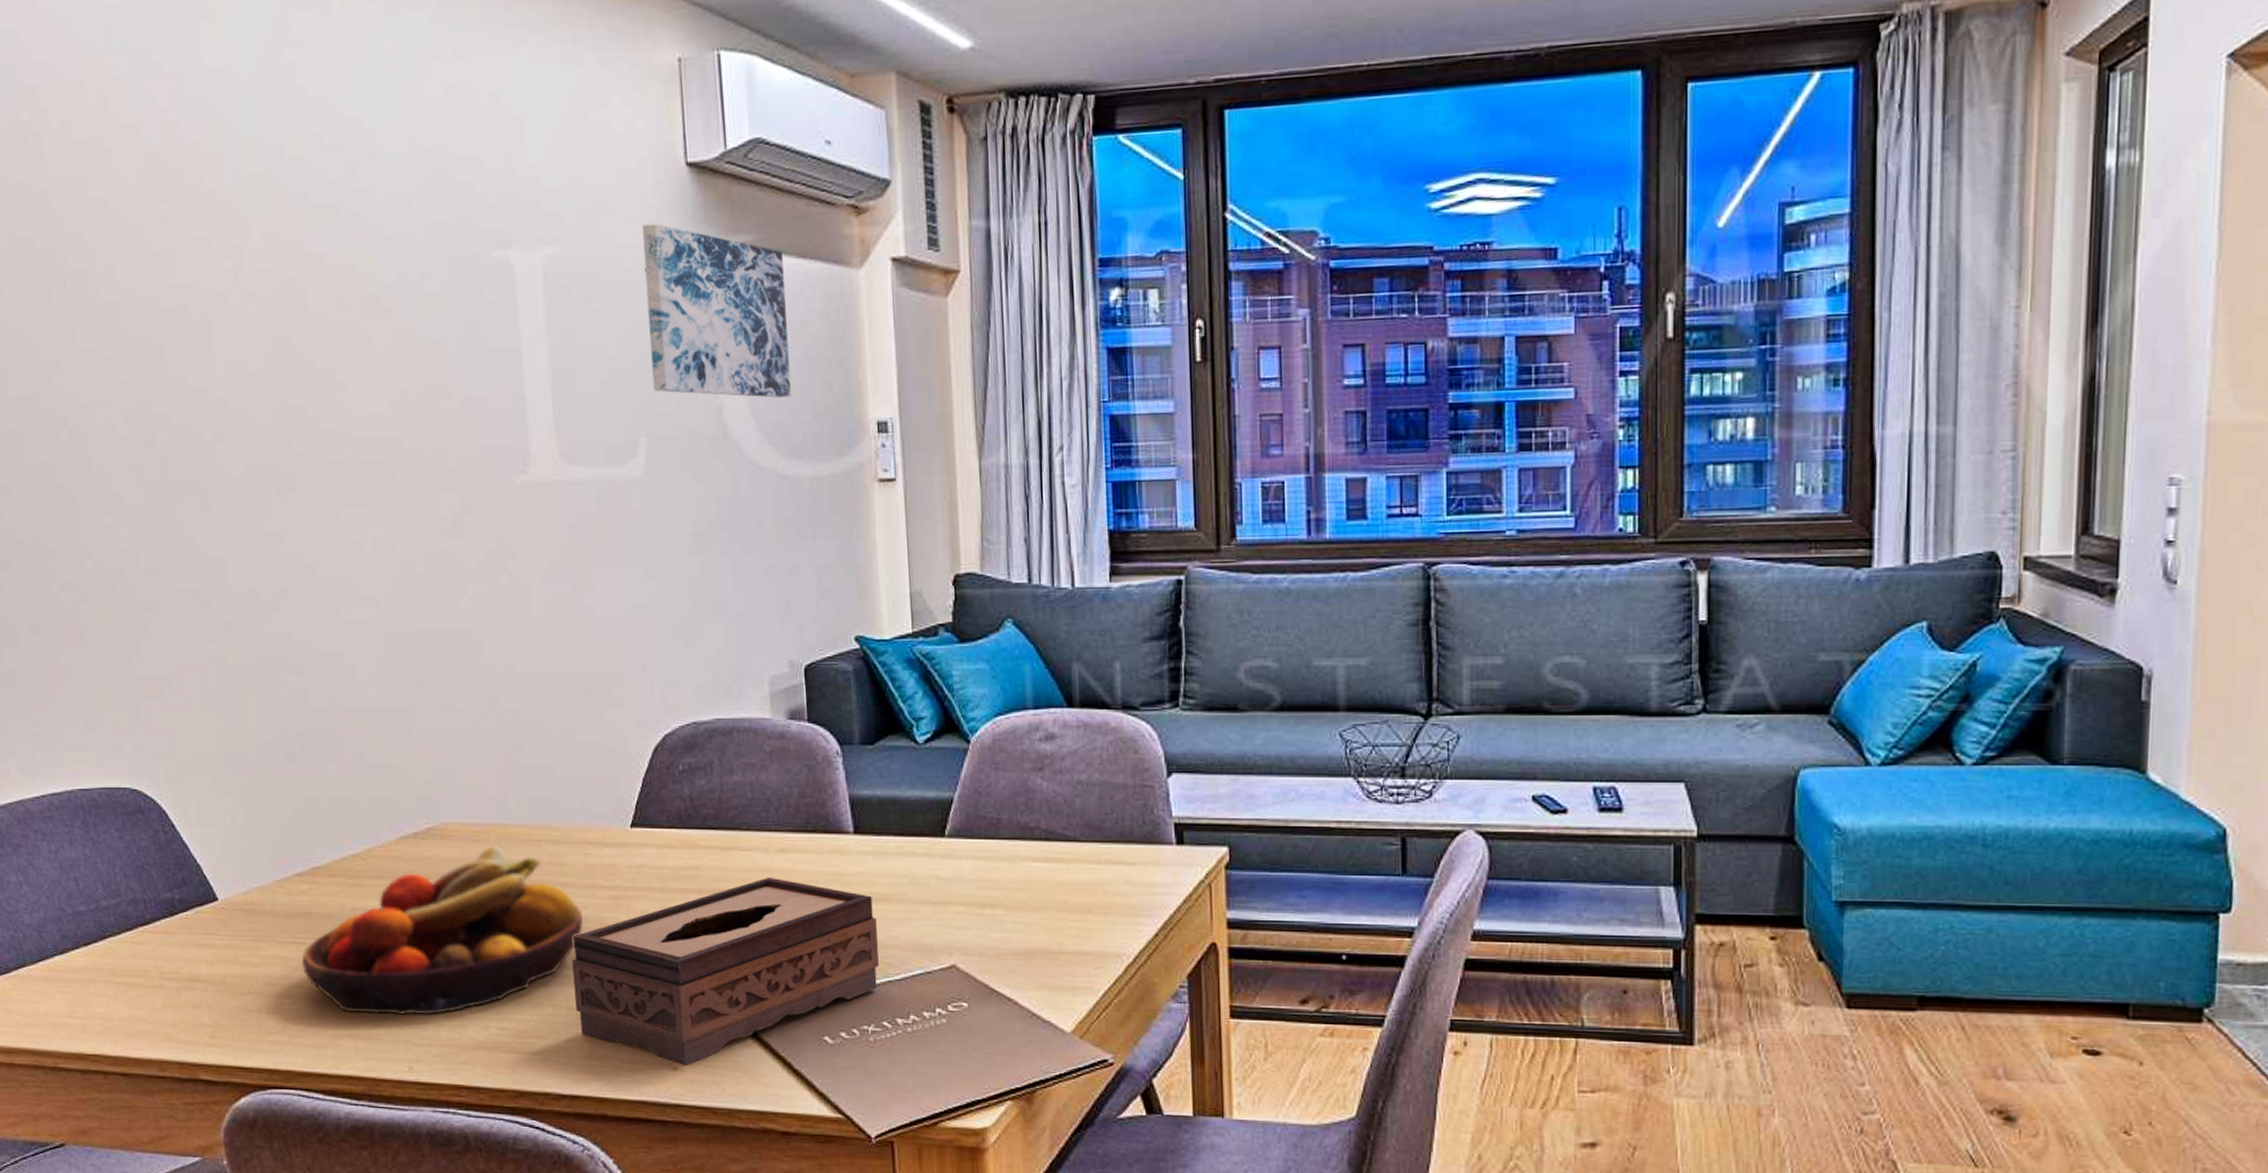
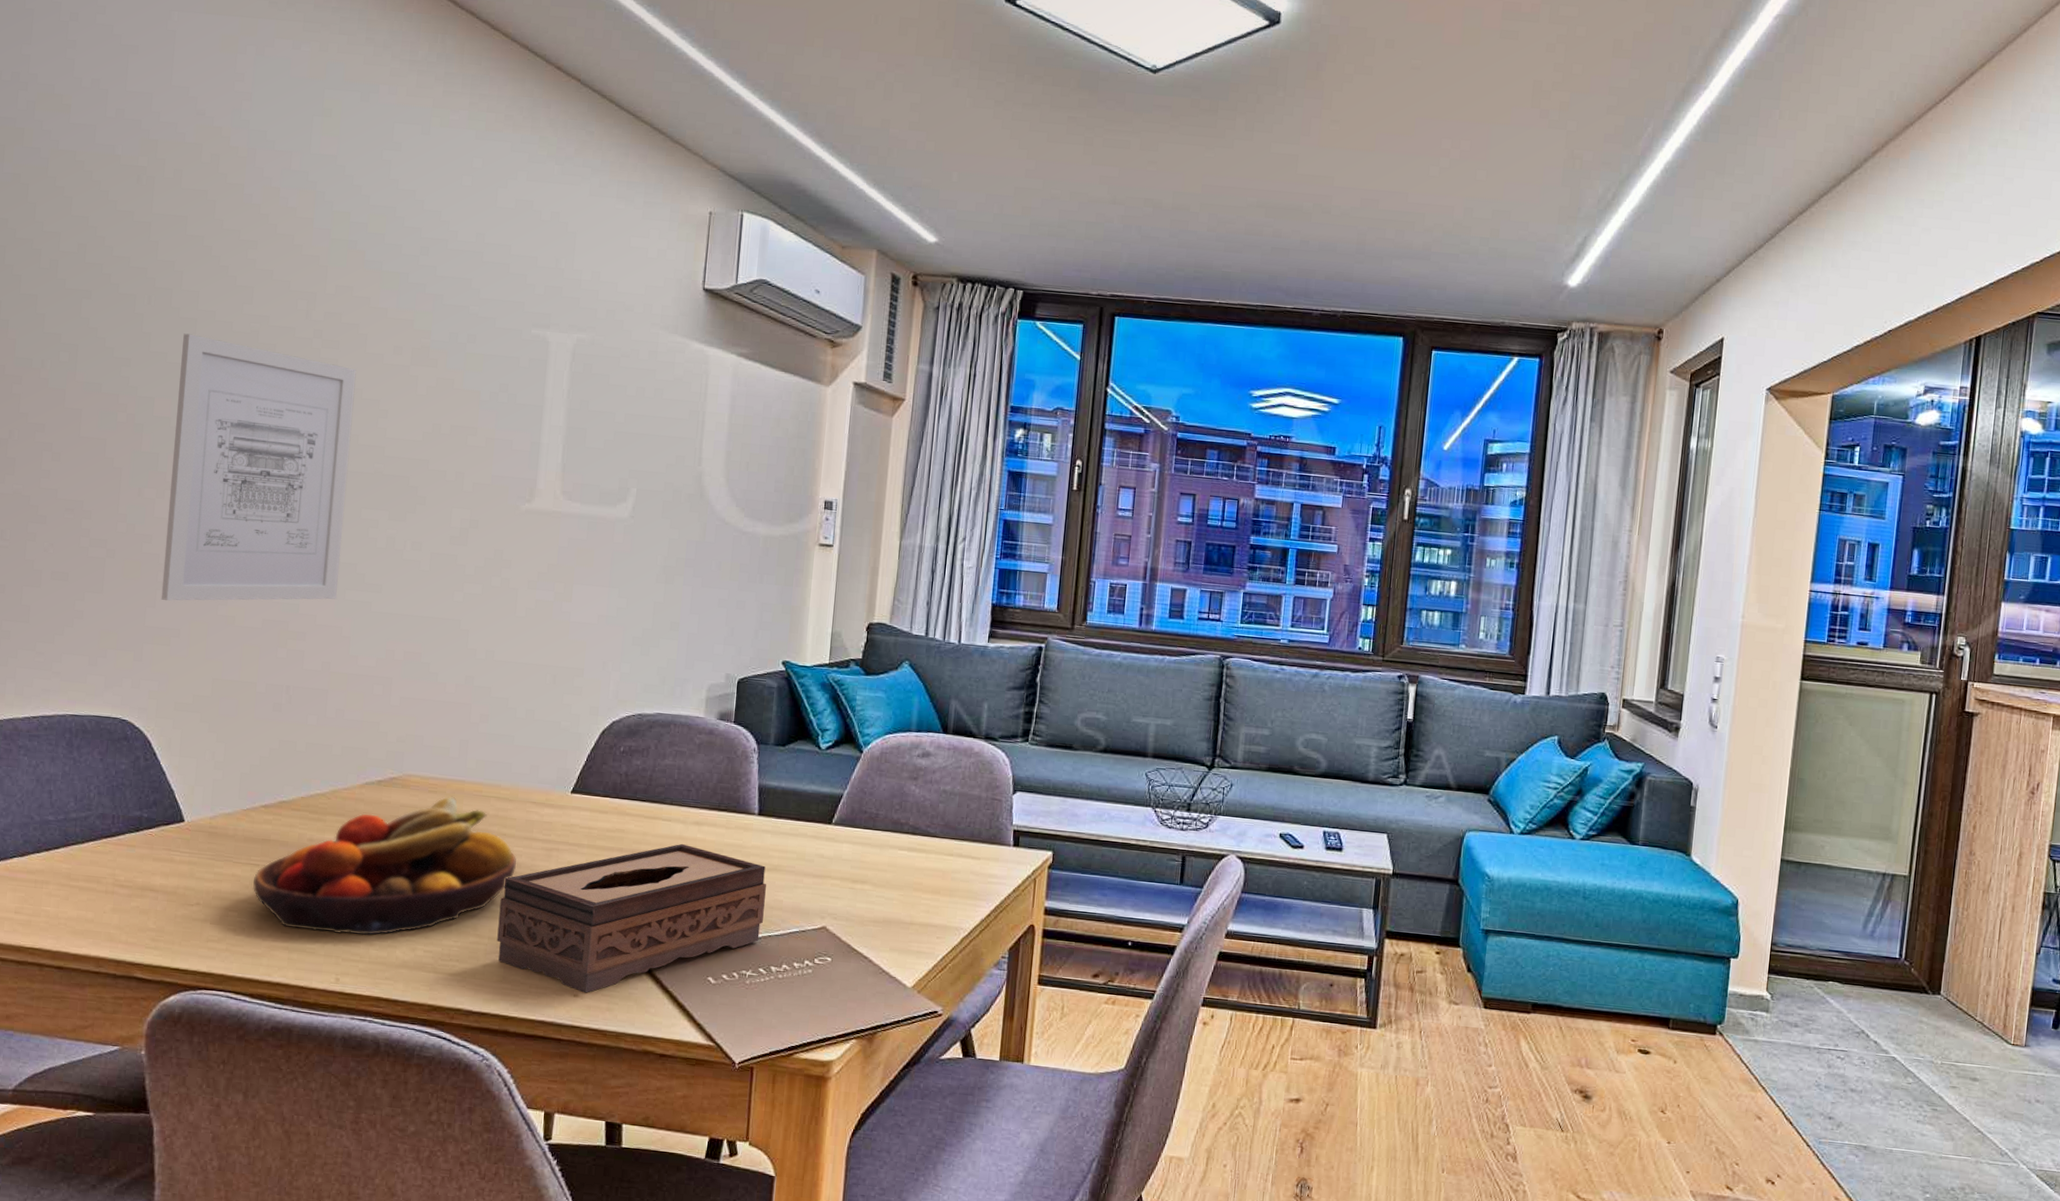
wall art: none [109,320,330,645] -> present [161,333,357,601]
wall art: present [642,224,791,398] -> none [649,328,769,473]

